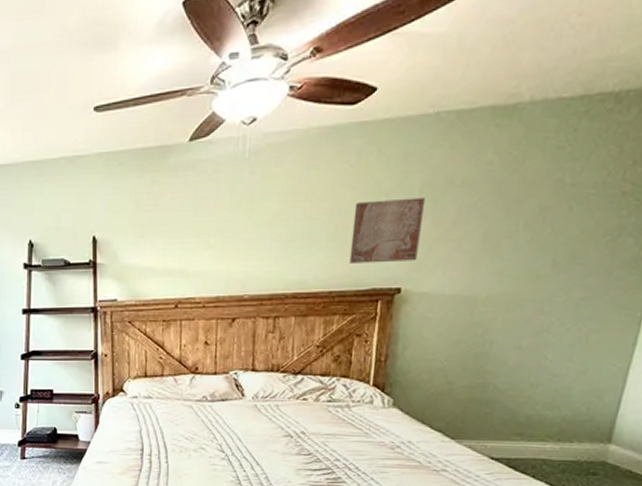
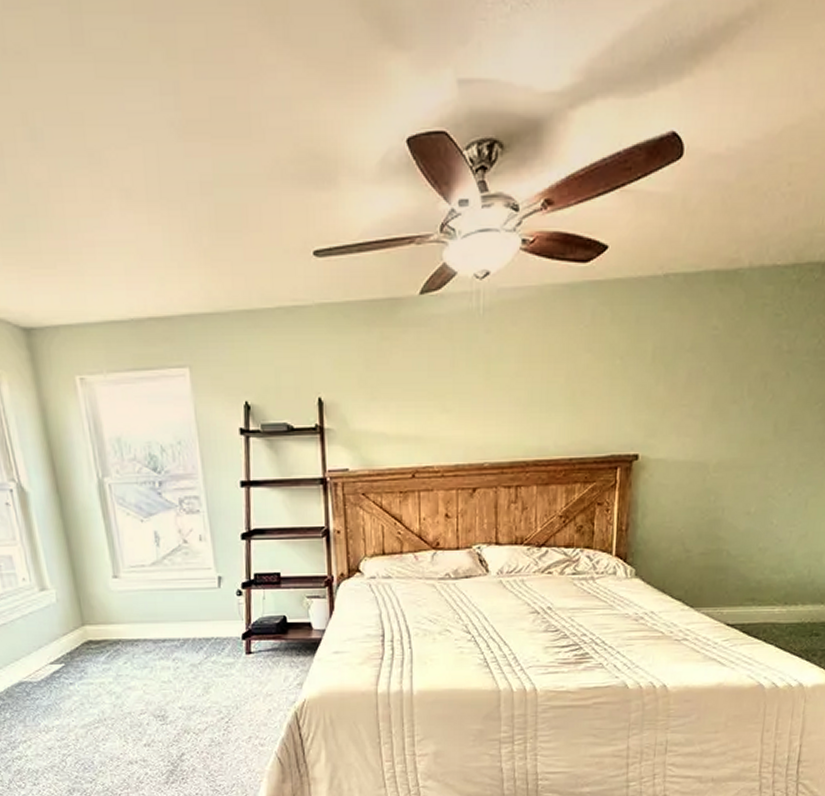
wall art: present [349,197,426,263] -> none [588,361,659,429]

